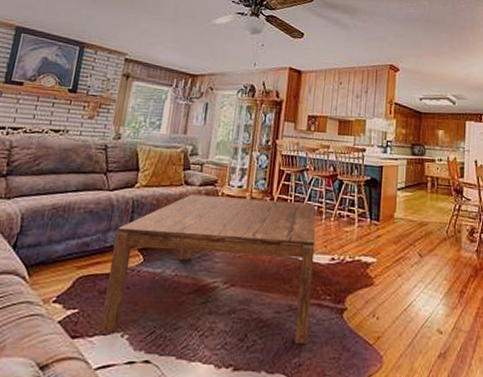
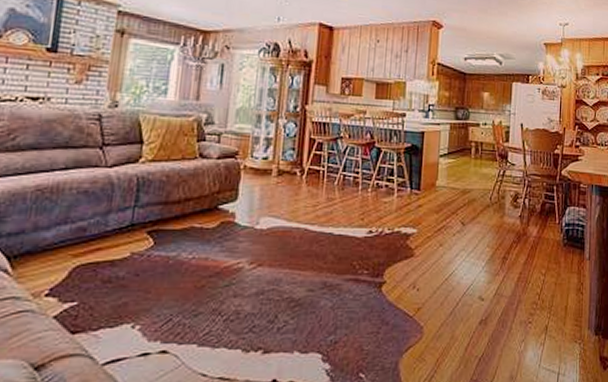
coffee table: present [100,194,316,345] -> none [106,168,352,325]

